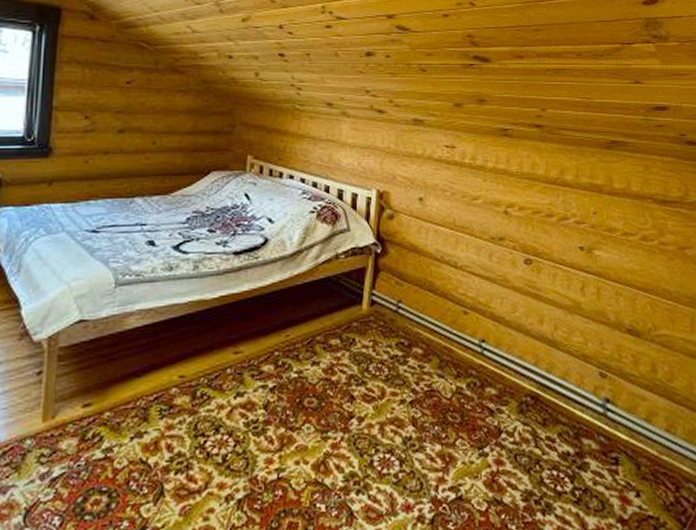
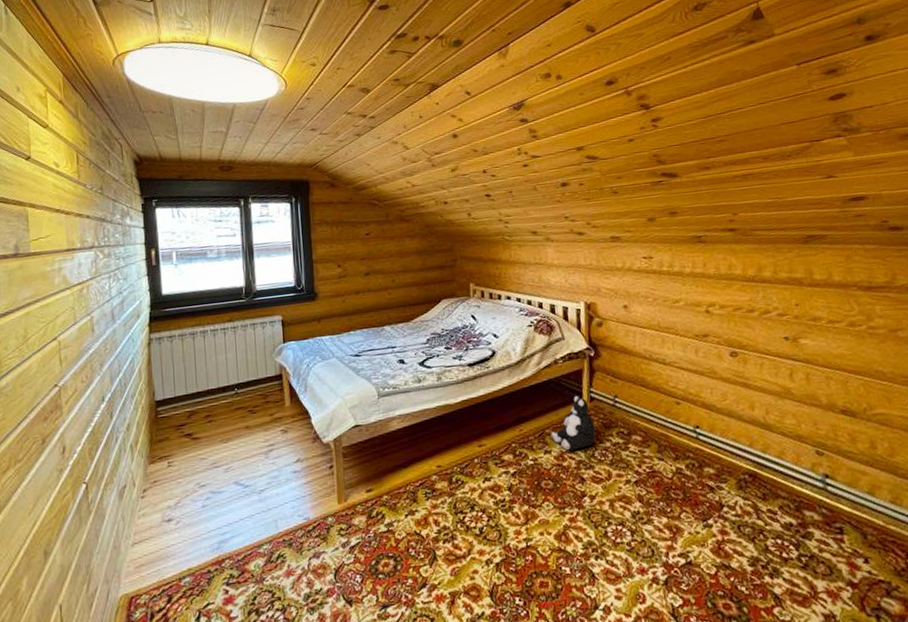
plush toy: none [321,297,373,363] -> present [550,395,596,451]

